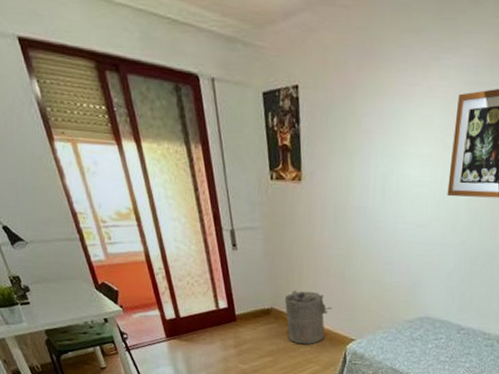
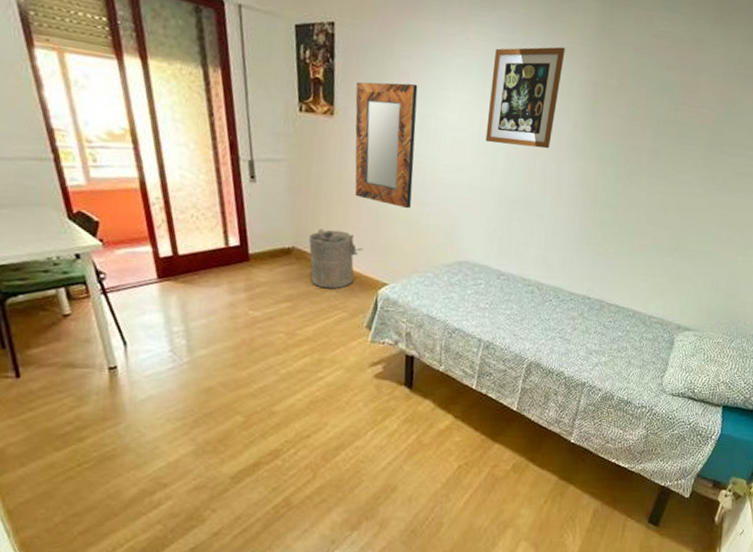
home mirror: none [320,141,380,268] -> present [355,82,418,209]

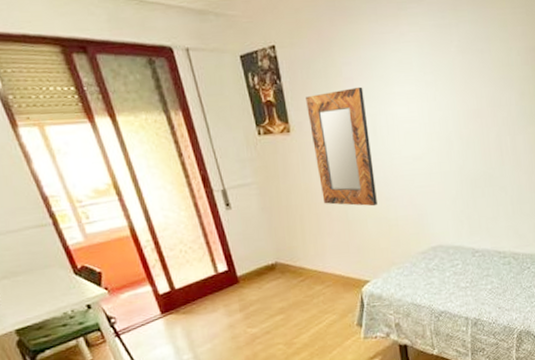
laundry hamper: present [309,228,363,289] -> none [289,238,341,296]
wall art: present [485,46,565,149] -> none [430,20,500,128]

